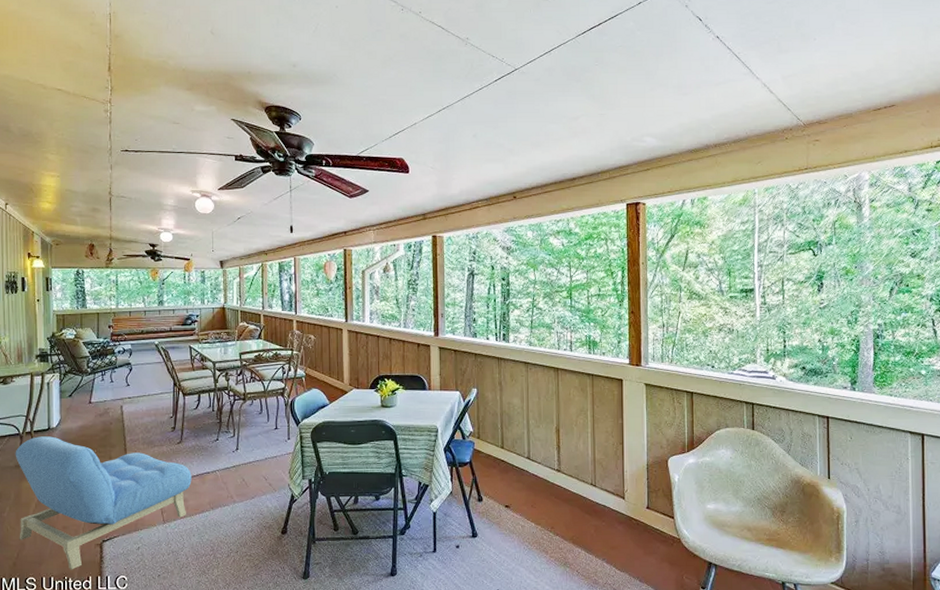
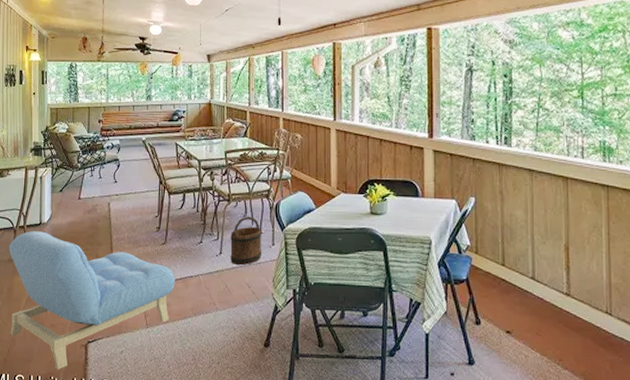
bucket: none [246,413,278,460] -> present [230,216,262,266]

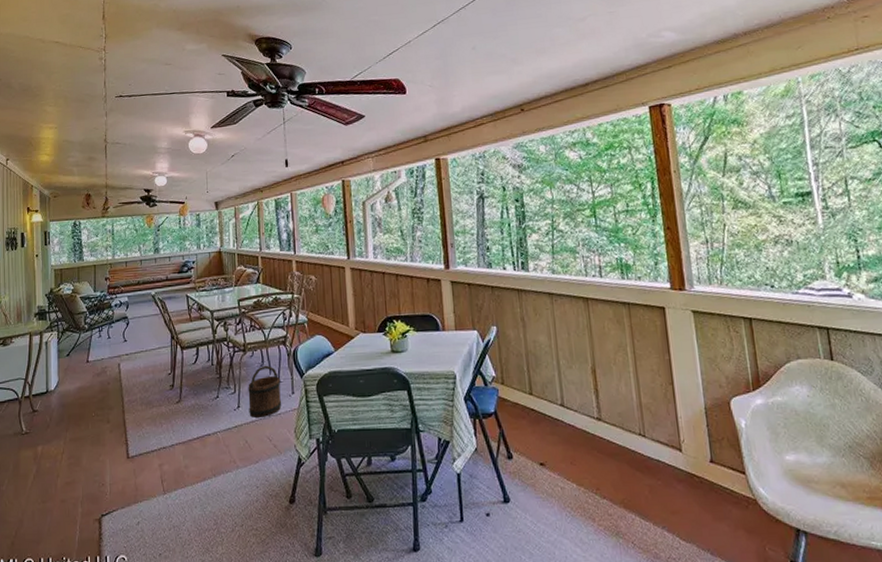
armchair: present [9,231,175,370] -> none [14,400,192,550]

